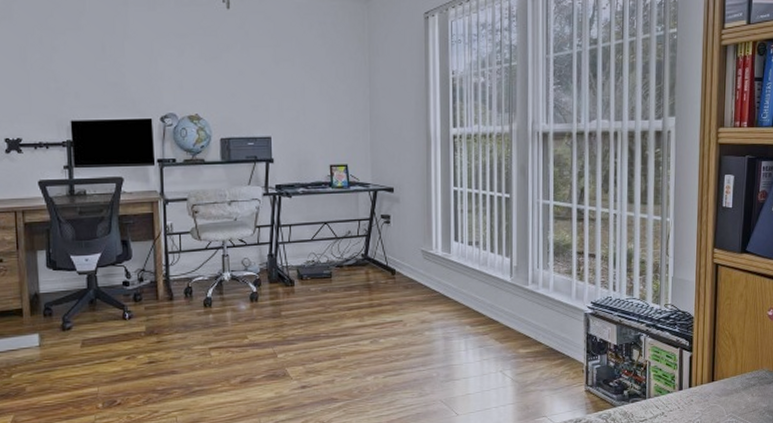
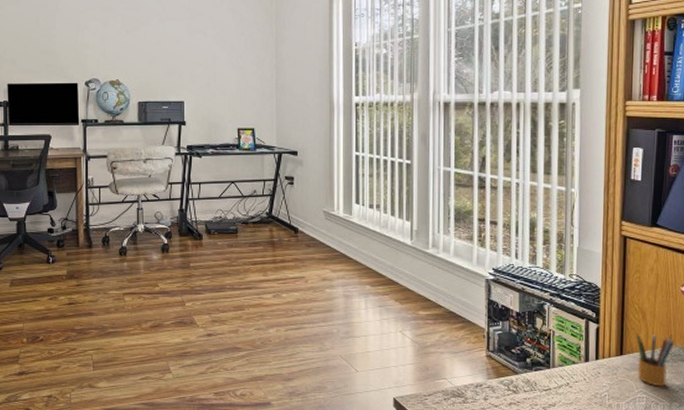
pencil box: none [725,358,762,410] -> present [635,333,675,387]

